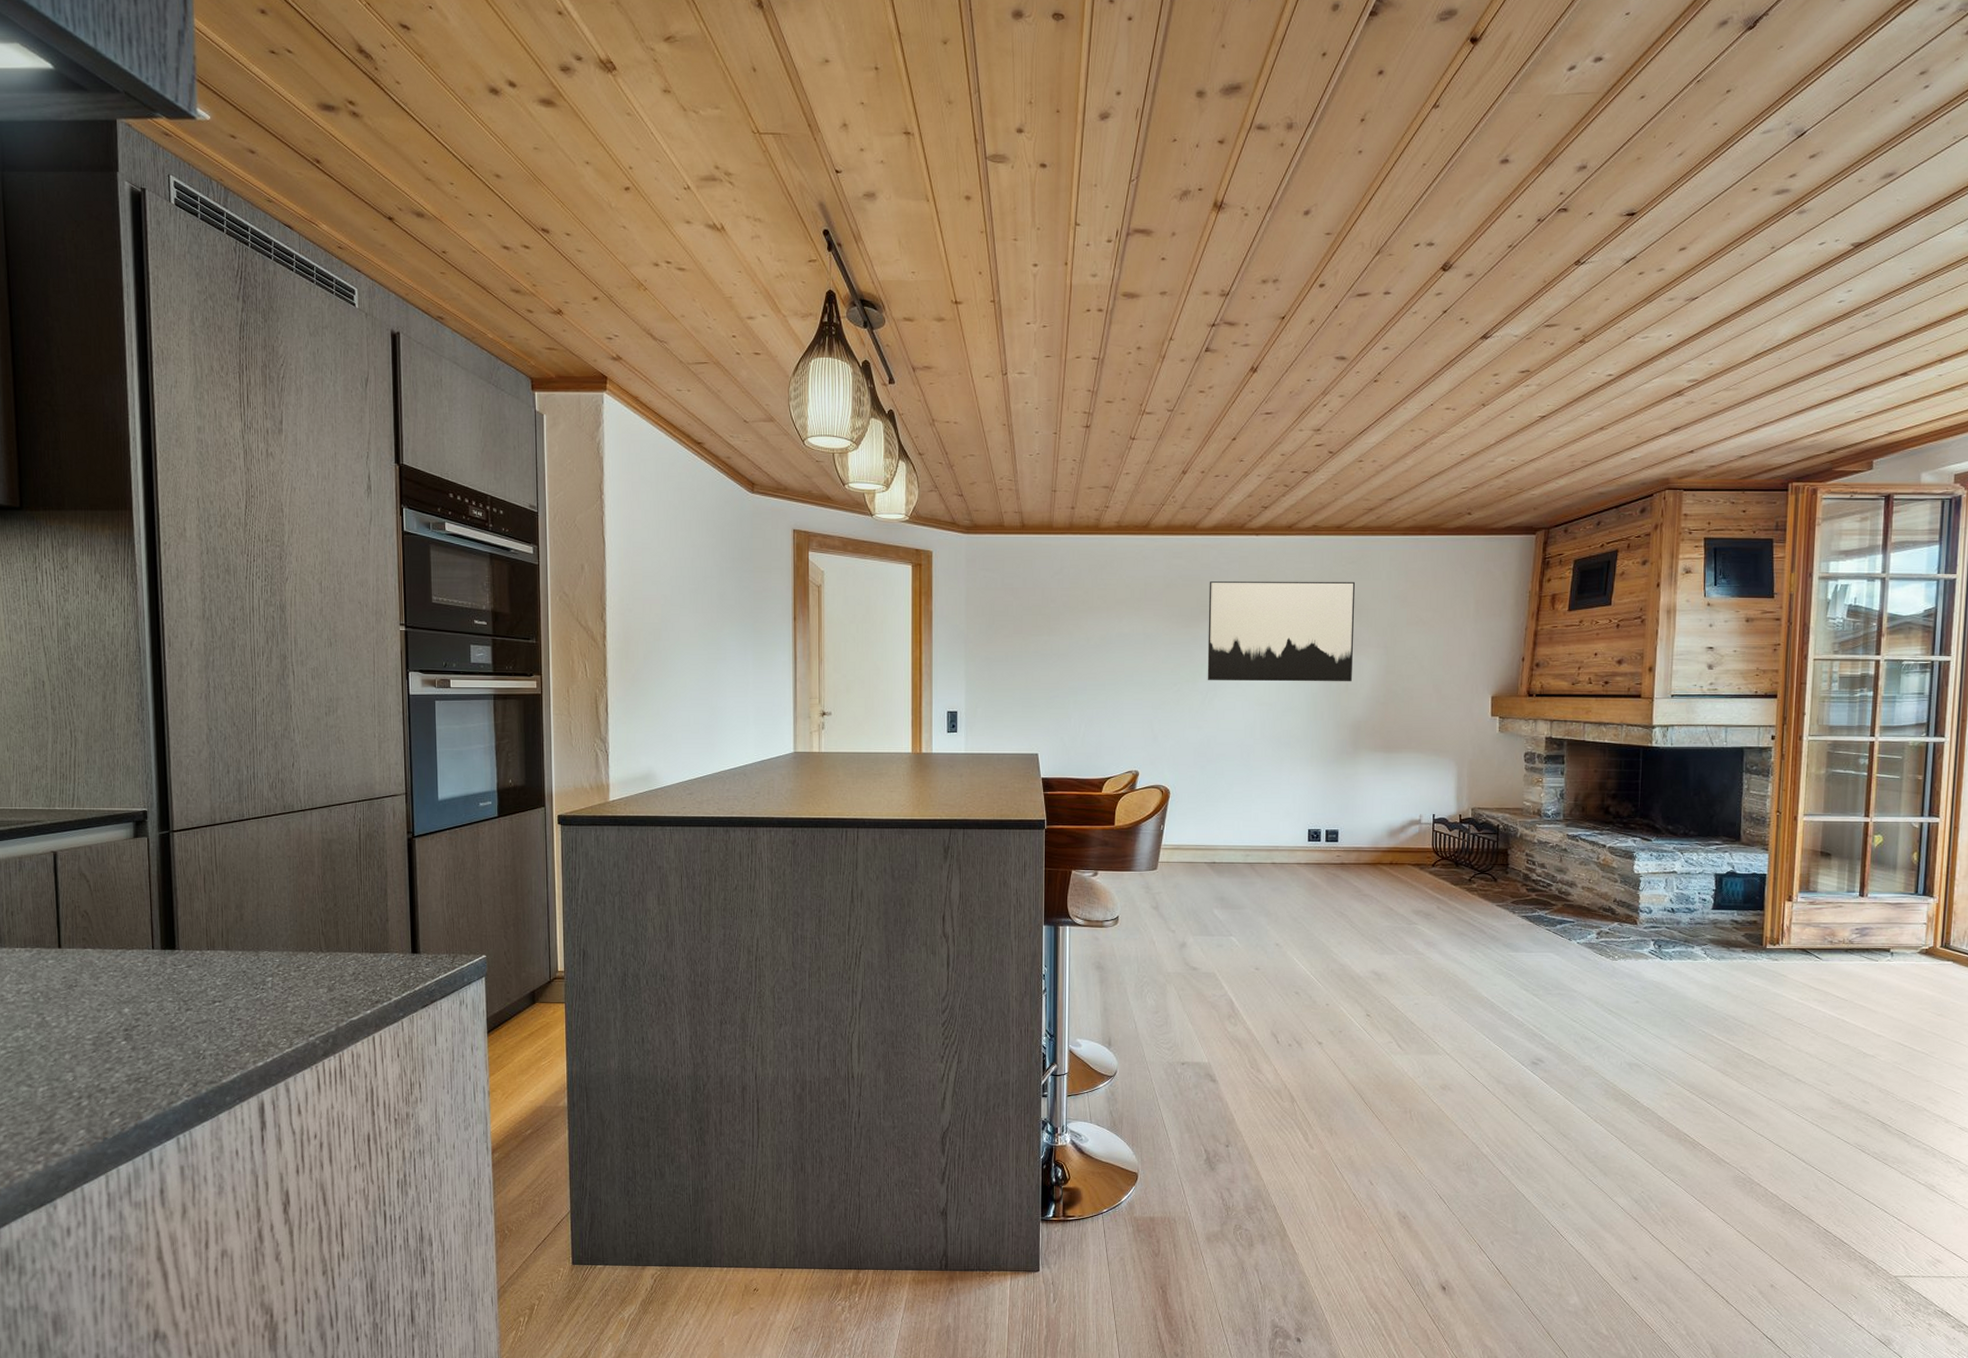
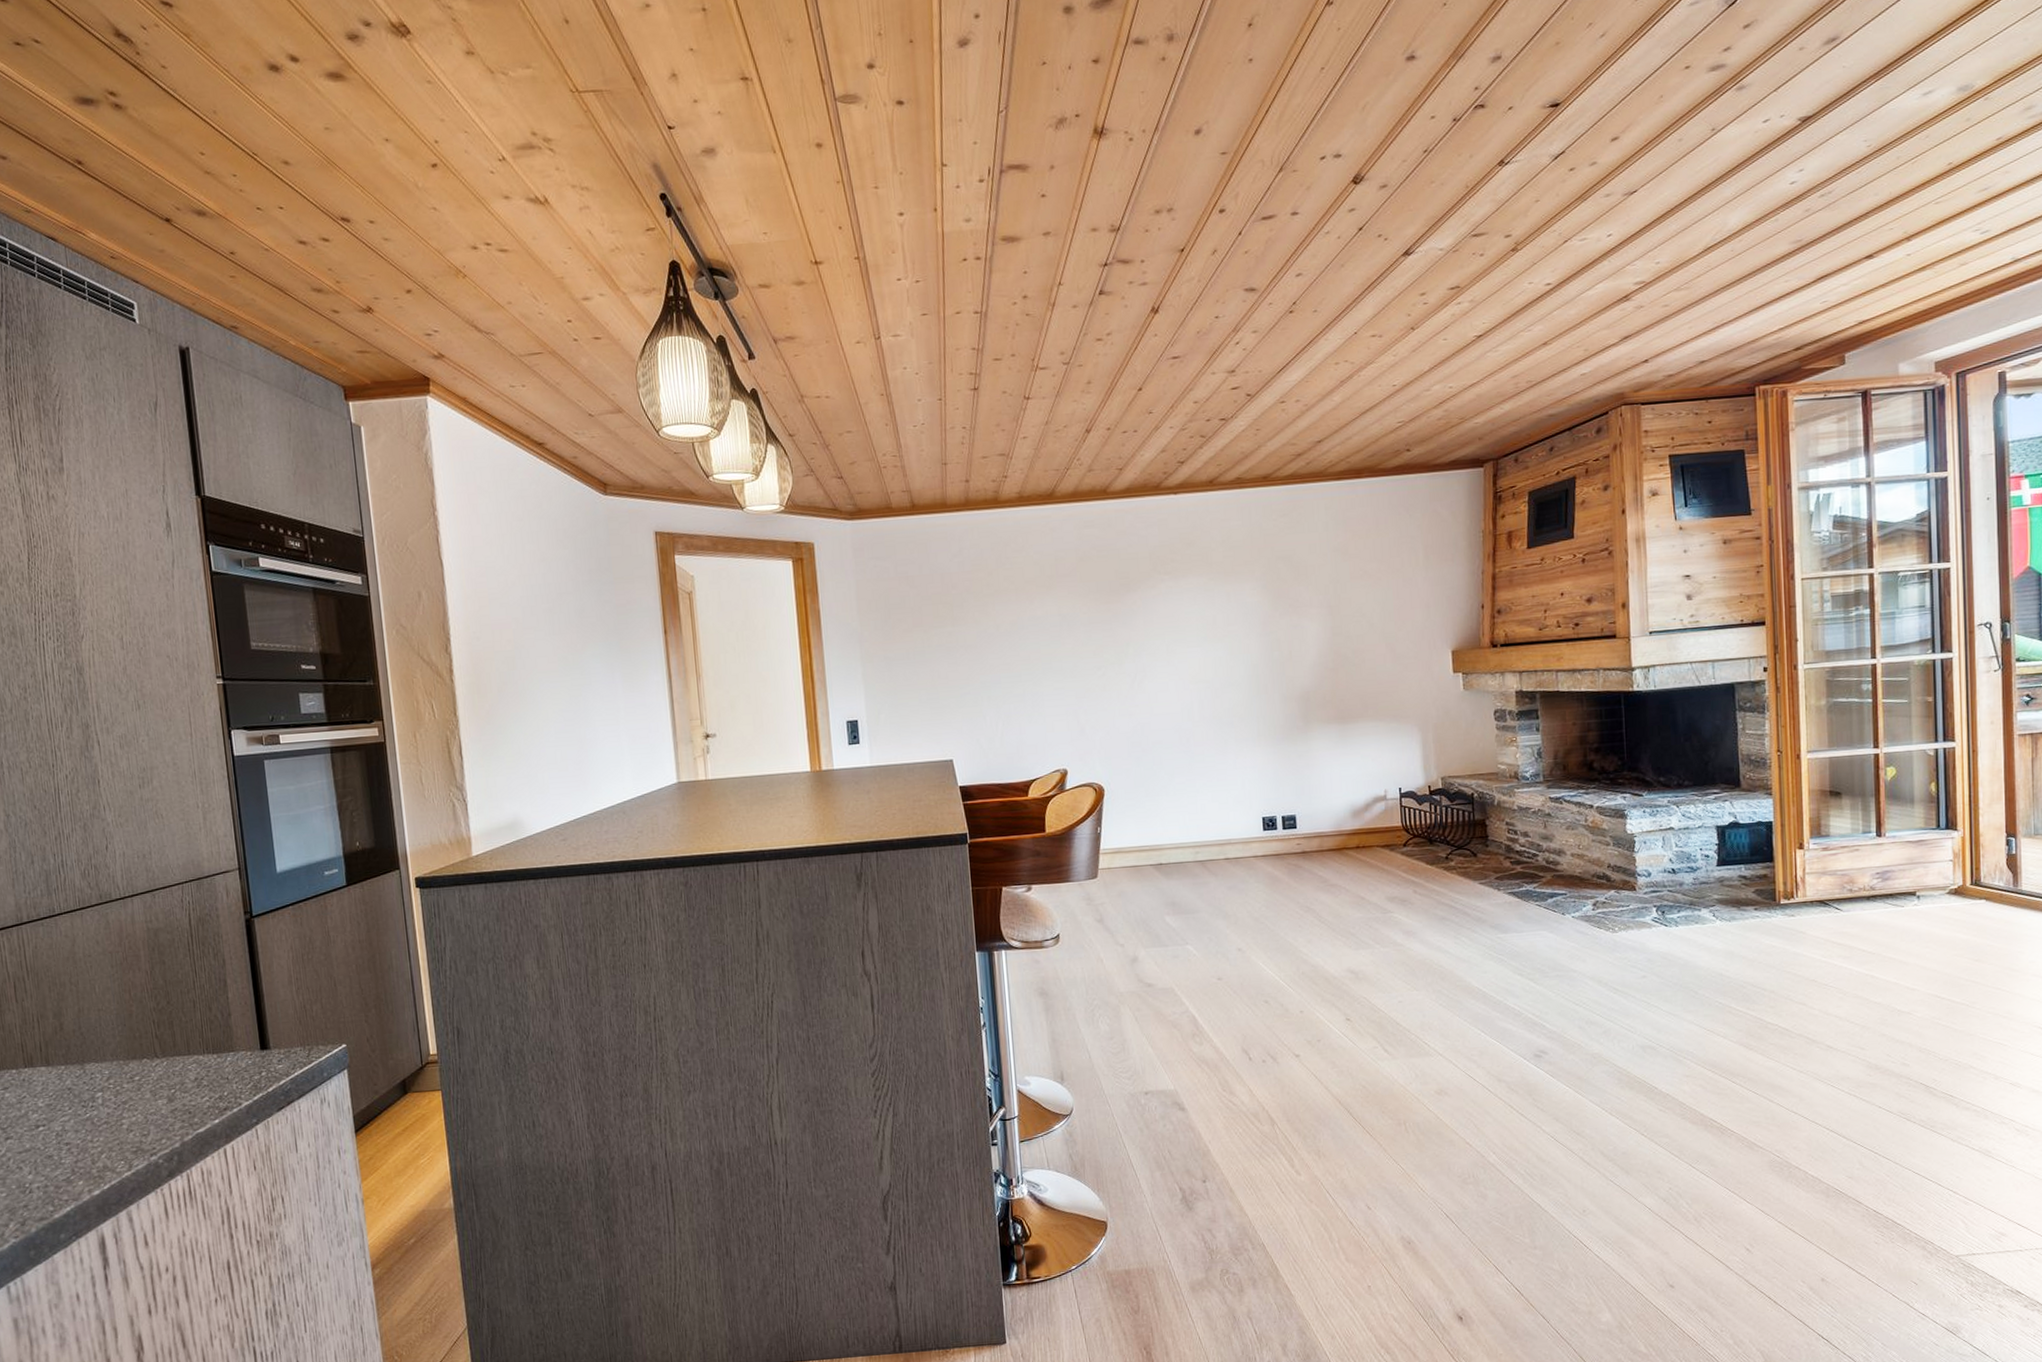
wall art: present [1207,580,1356,682] -> none [1126,536,1295,662]

